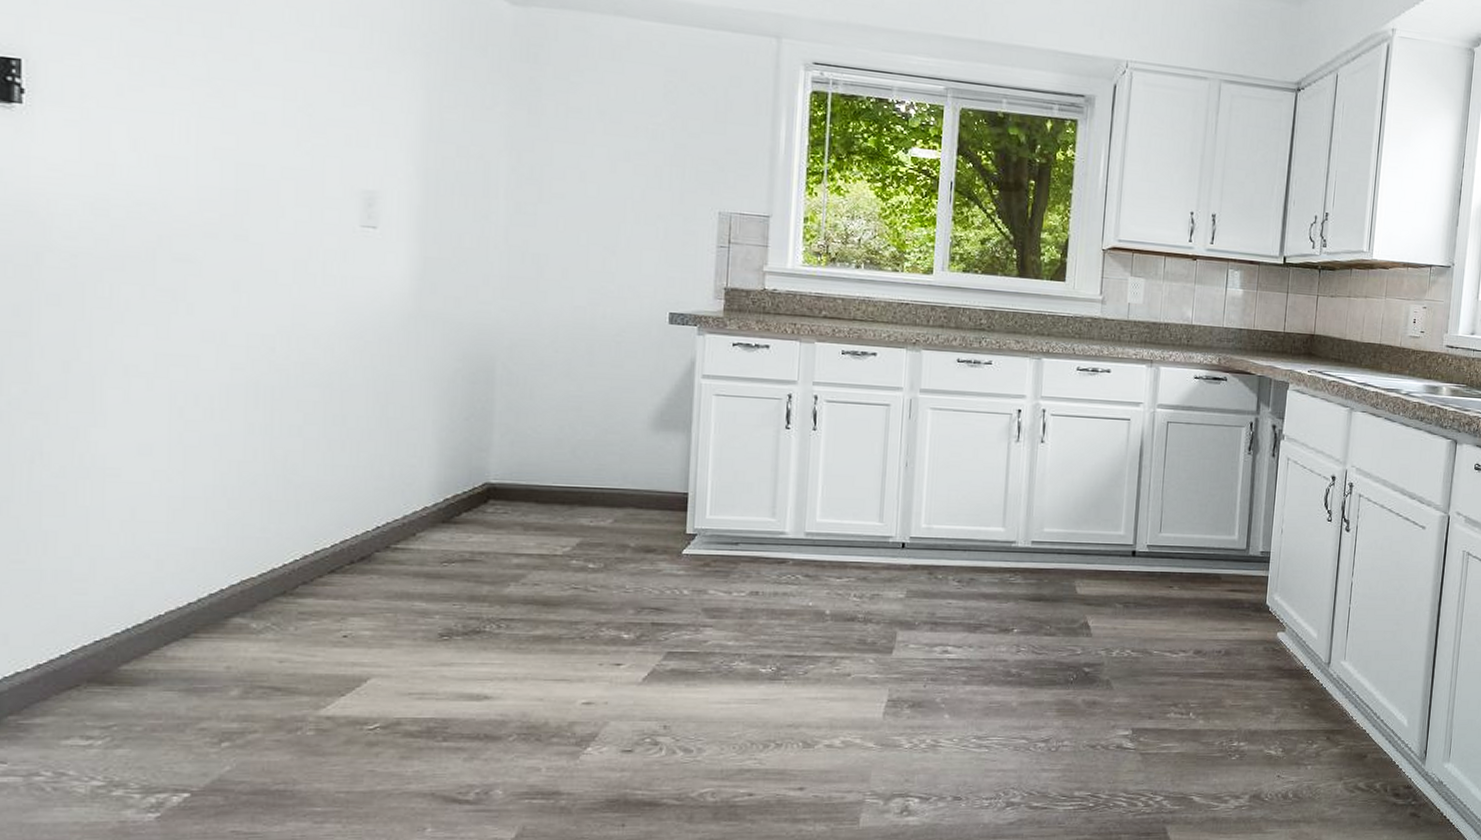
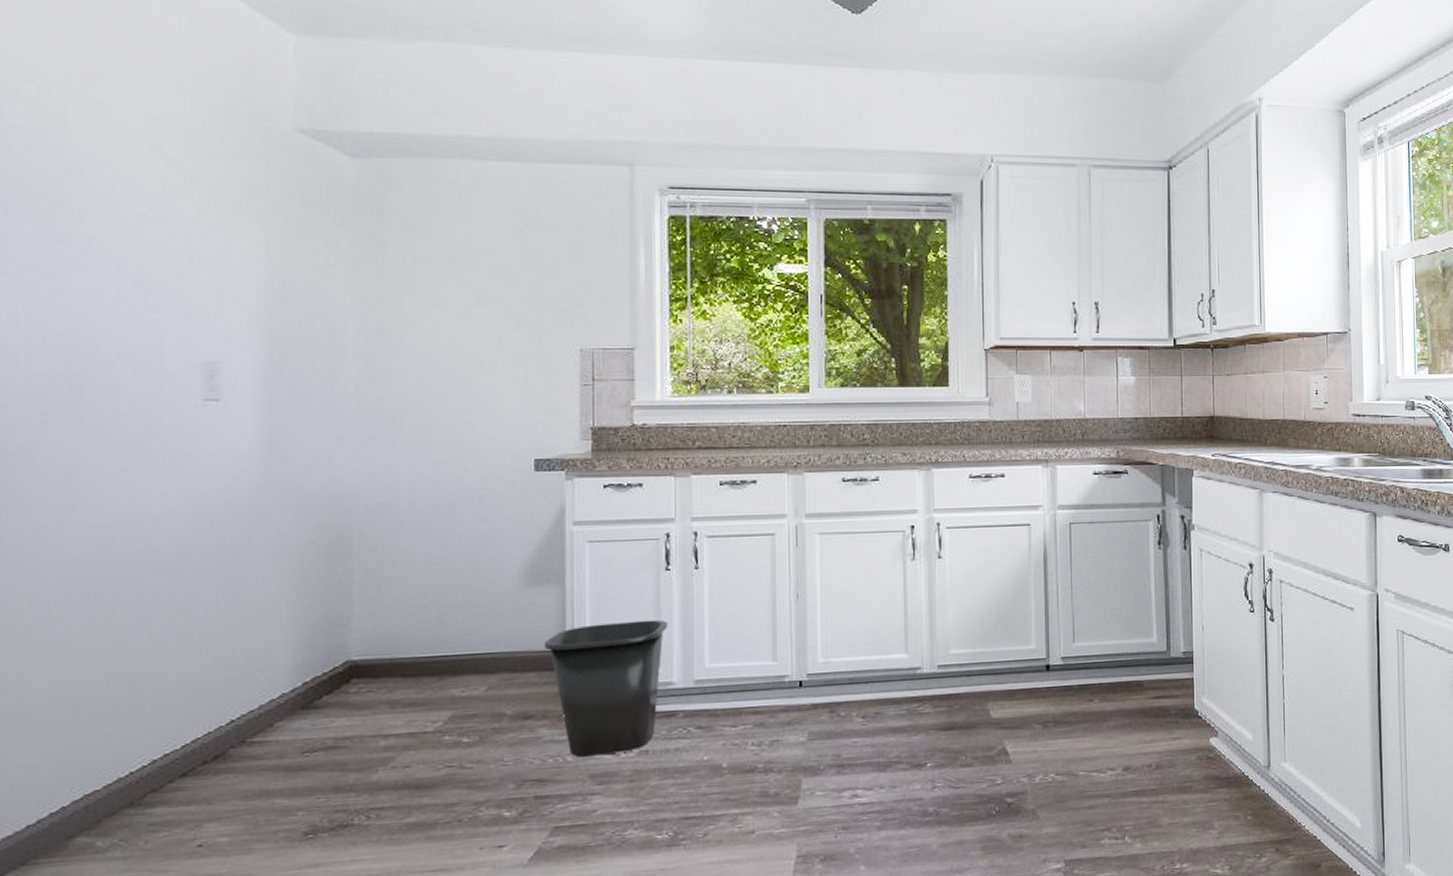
waste bin: none [668,472,784,592] -> present [544,619,668,757]

